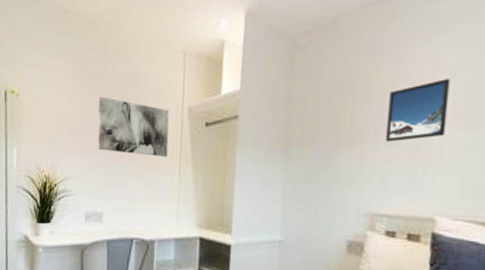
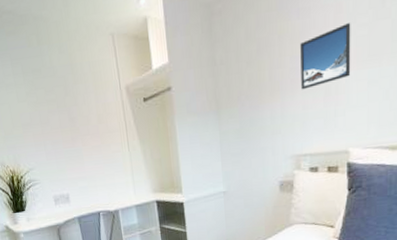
wall art: present [98,96,169,157] -> none [43,89,115,140]

